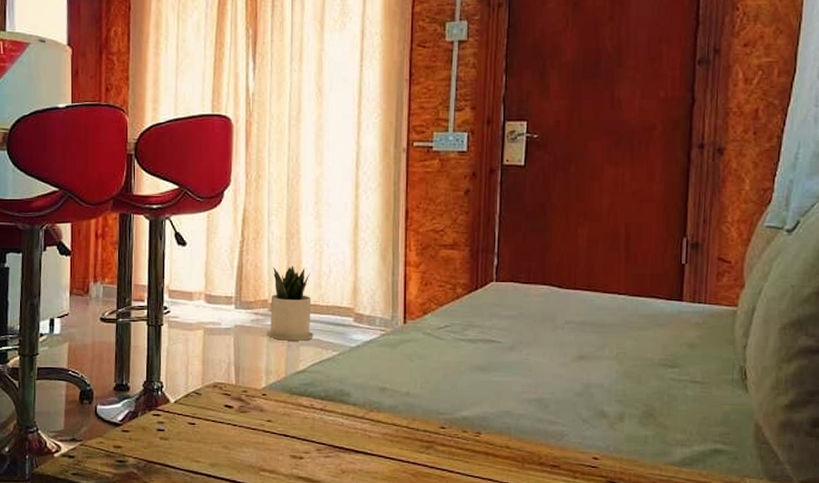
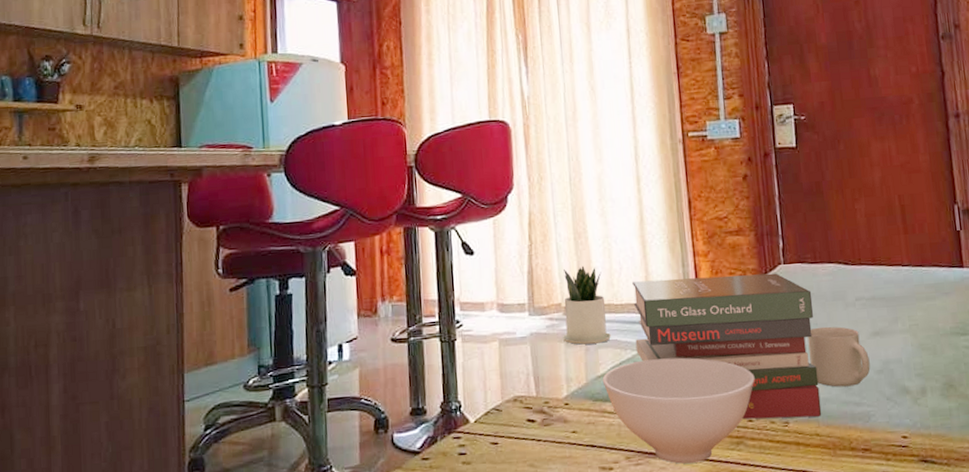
bowl: none [301,361,452,461] -> present [602,357,755,464]
books: none [333,285,521,430] -> present [632,273,822,420]
cup: none [510,346,571,405] -> present [808,326,871,387]

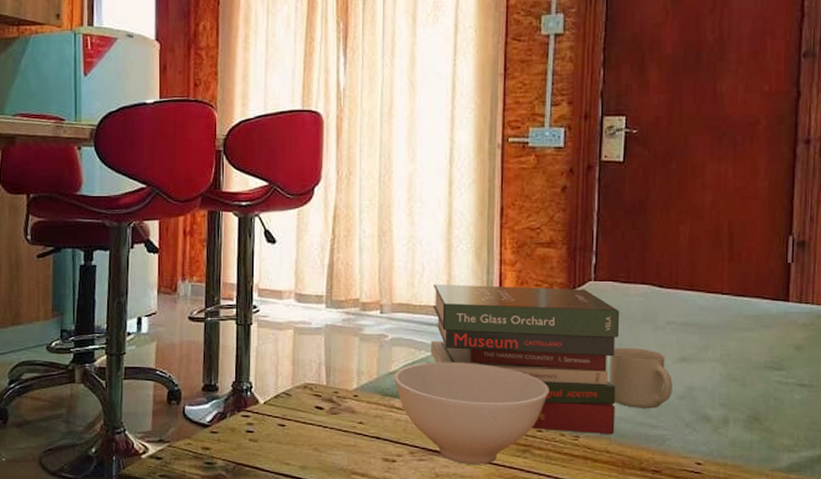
planter: present [562,265,612,345] -> none [357,264,408,341]

